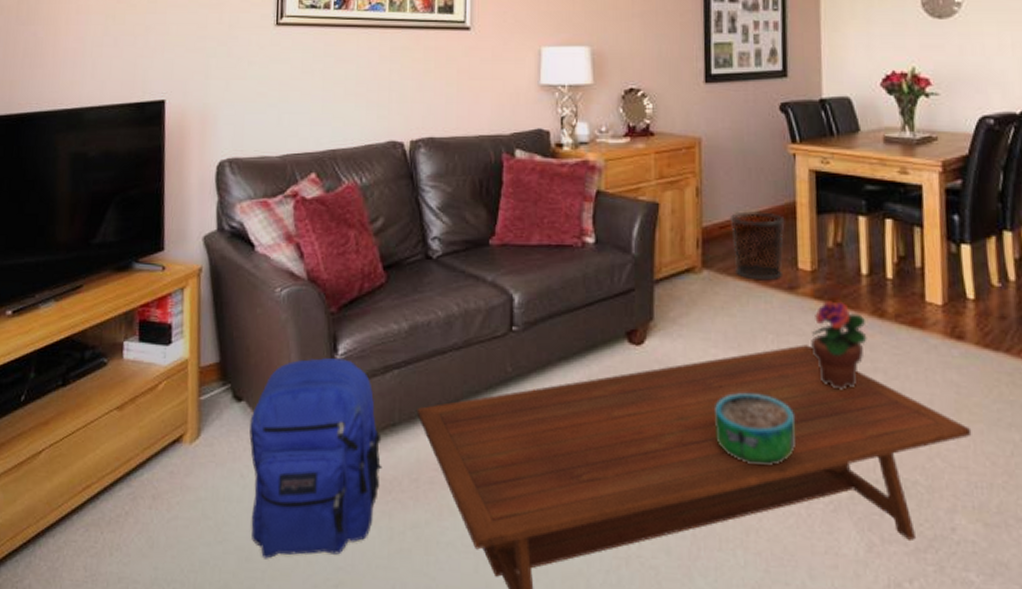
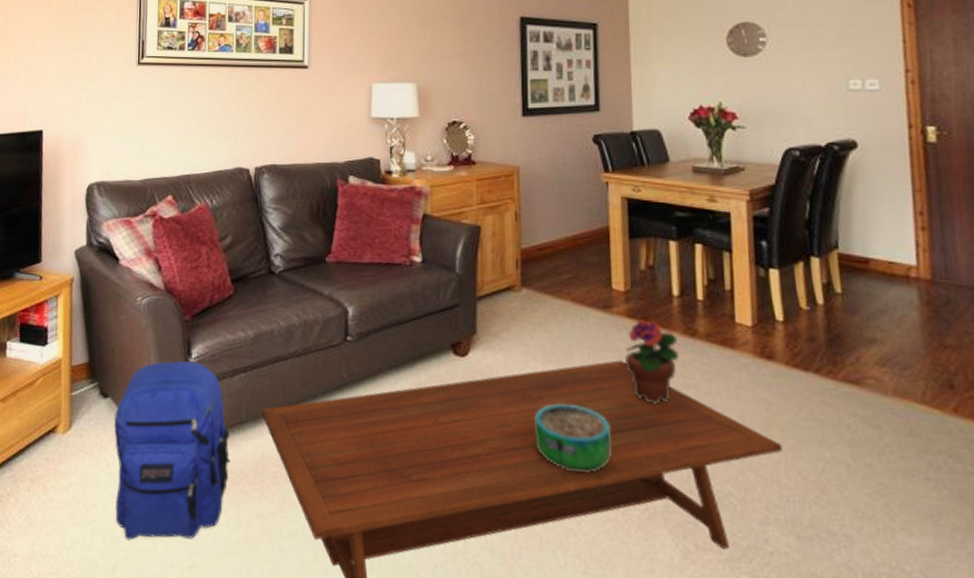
waste bin: present [729,211,785,281] -> none [546,235,599,300]

